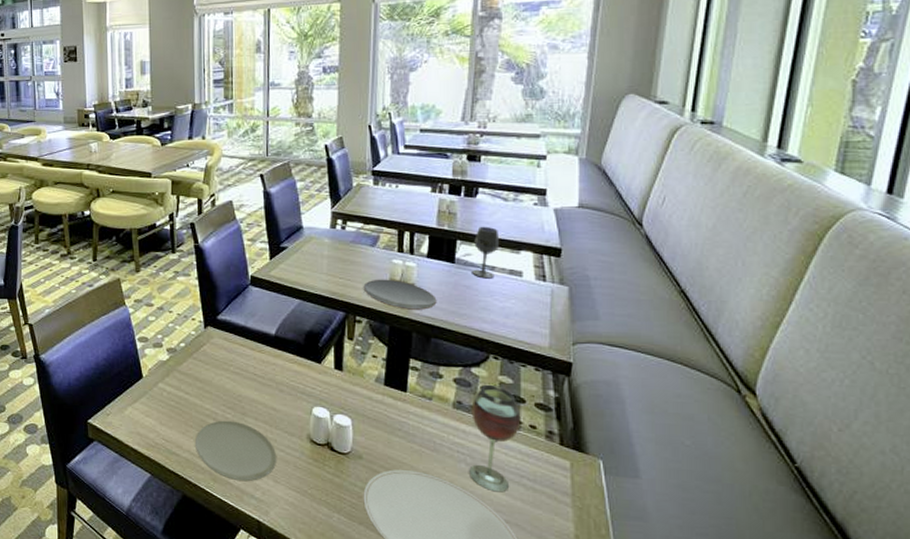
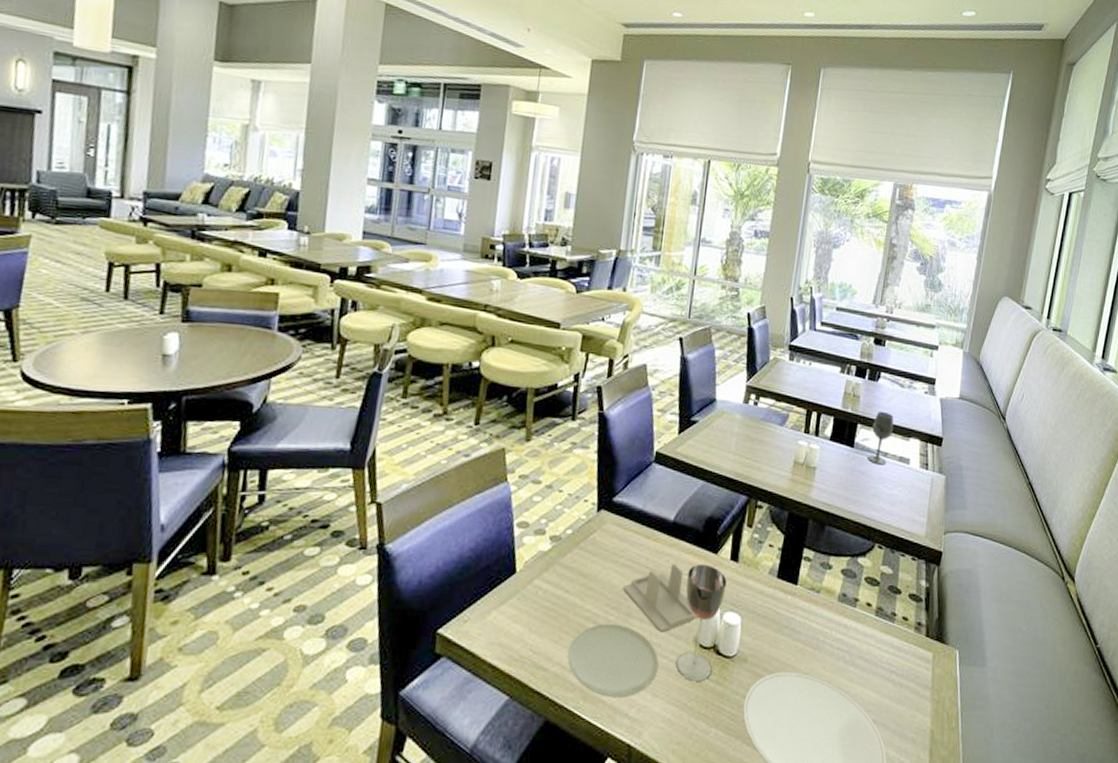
napkin holder: none [236,372,309,429] -> present [623,564,698,632]
wineglass: none [292,372,333,473] -> present [675,564,727,681]
plate: present [363,279,437,310] -> none [768,461,835,496]
wineglass: present [469,384,521,492] -> none [846,575,896,690]

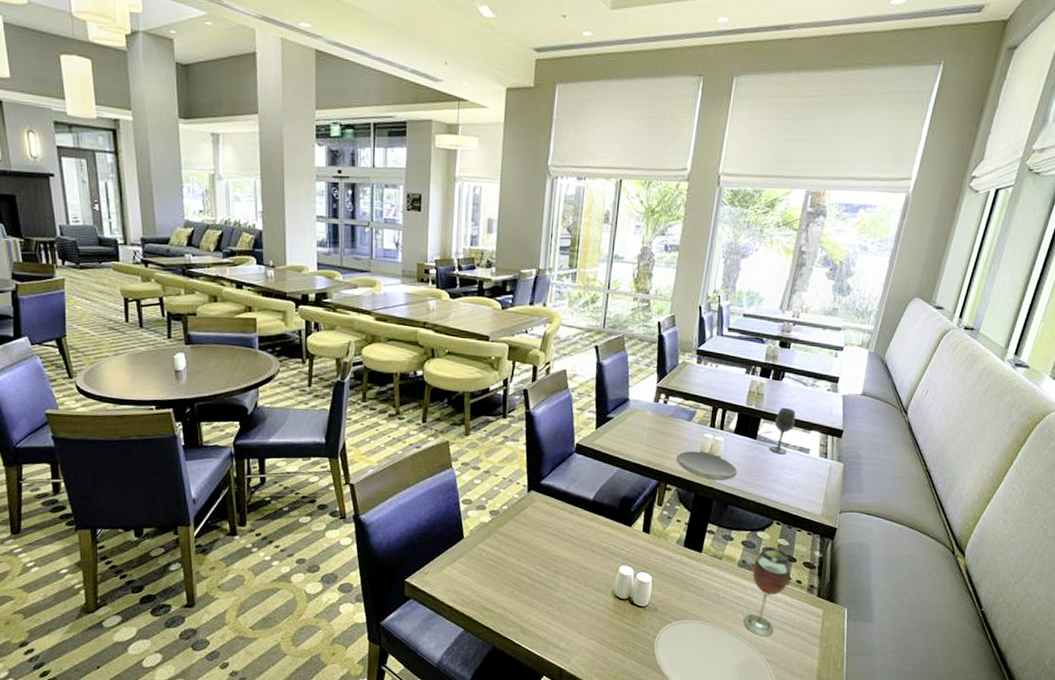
plate: present [568,623,659,698] -> none [509,578,583,634]
napkin holder: present [623,564,698,632] -> none [551,534,615,586]
wineglass: present [675,564,727,681] -> none [596,534,640,624]
plate: none [768,461,835,496] -> present [676,451,737,480]
wineglass: none [846,575,896,690] -> present [743,546,791,637]

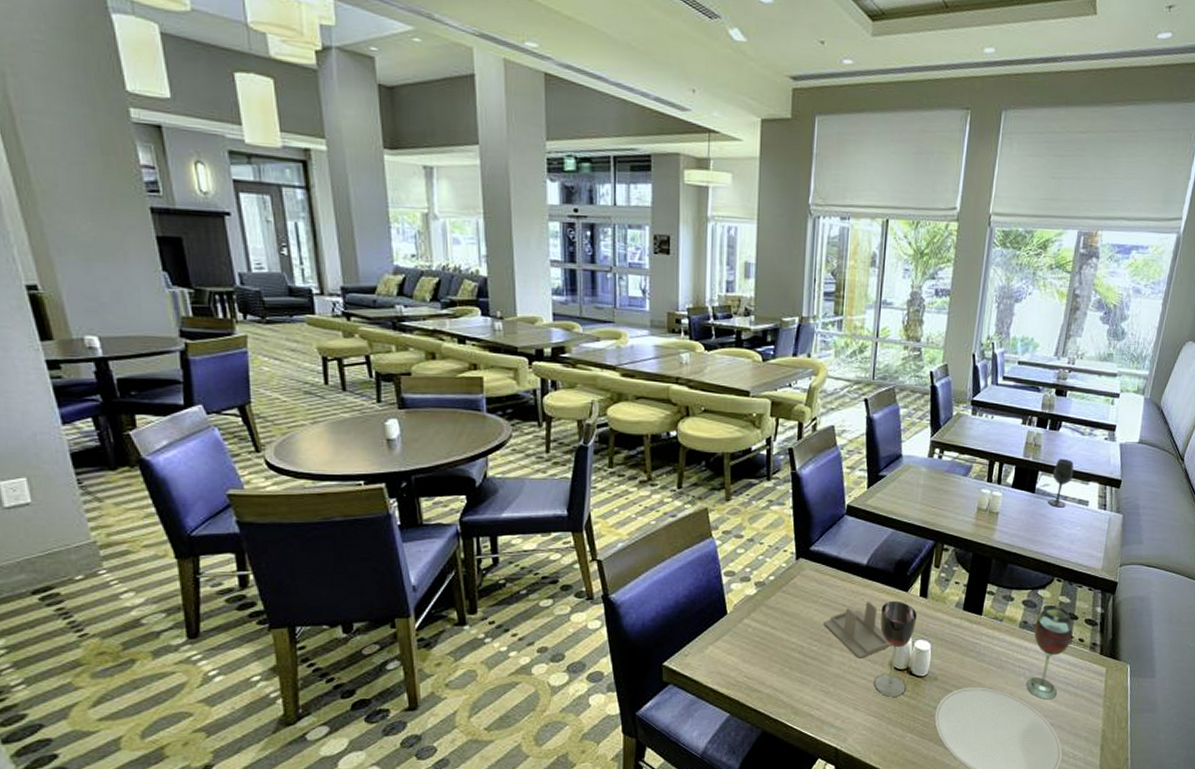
napkin holder: none [551,534,615,586] -> present [823,602,892,658]
wineglass: none [596,534,640,624] -> present [873,600,917,697]
plate: present [676,451,737,480] -> none [953,508,1016,537]

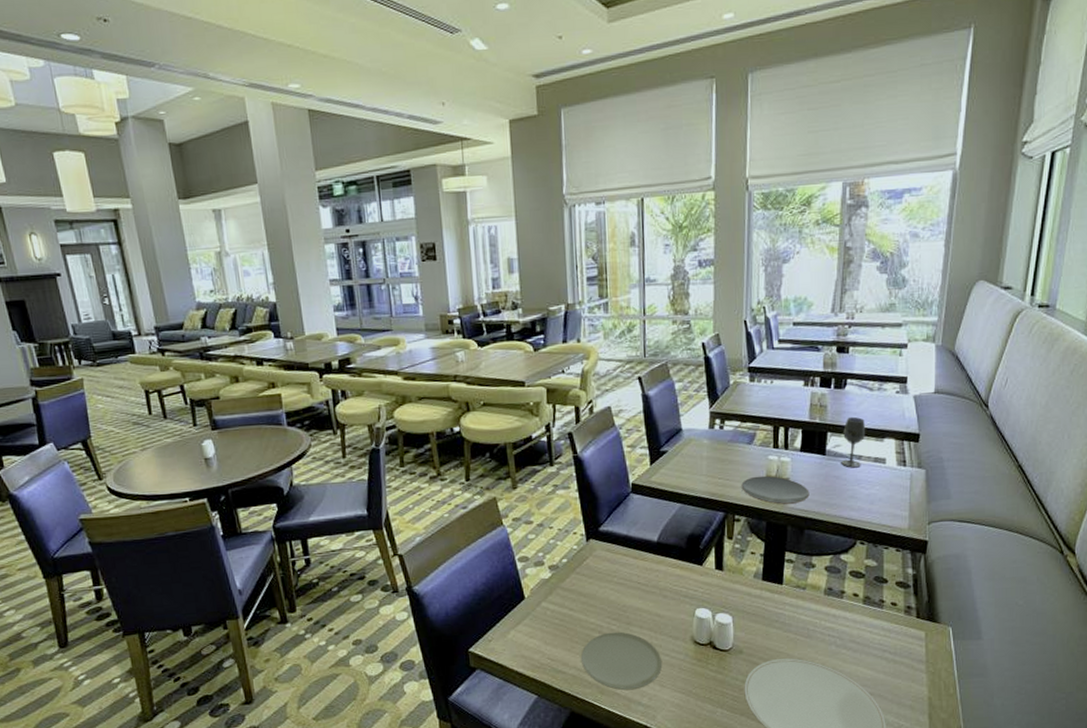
plate: none [779,653,859,712] -> present [581,631,663,691]
napkin holder: present [823,602,892,658] -> none [620,578,692,635]
wineglass: present [873,600,917,697] -> none [677,575,715,672]
plate: none [953,508,1016,537] -> present [741,475,810,505]
wineglass: present [1026,604,1073,700] -> none [839,568,884,668]

